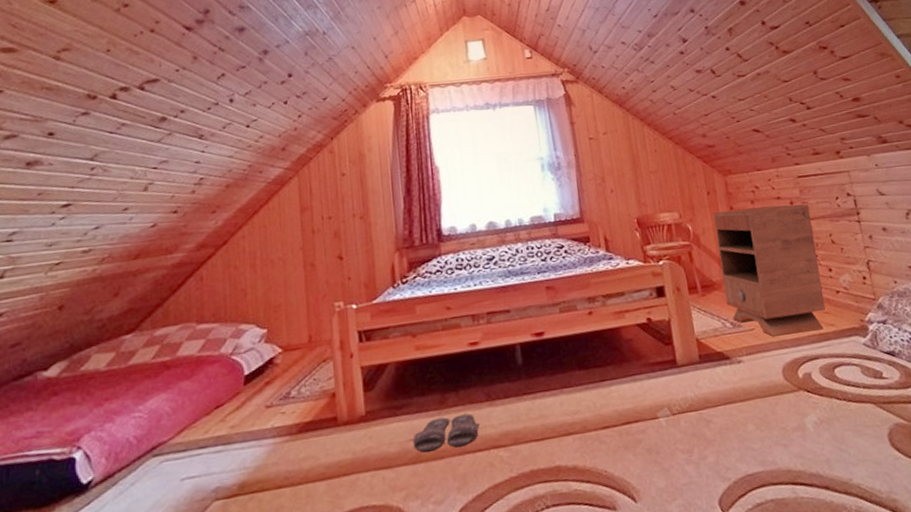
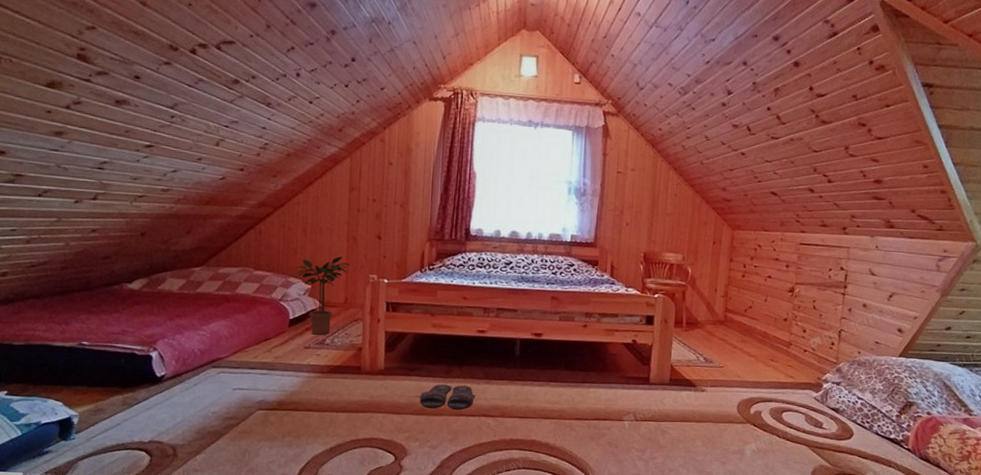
potted plant: none [245,288,311,389] -> present [295,256,351,335]
nightstand: present [713,204,826,337] -> none [705,261,802,379]

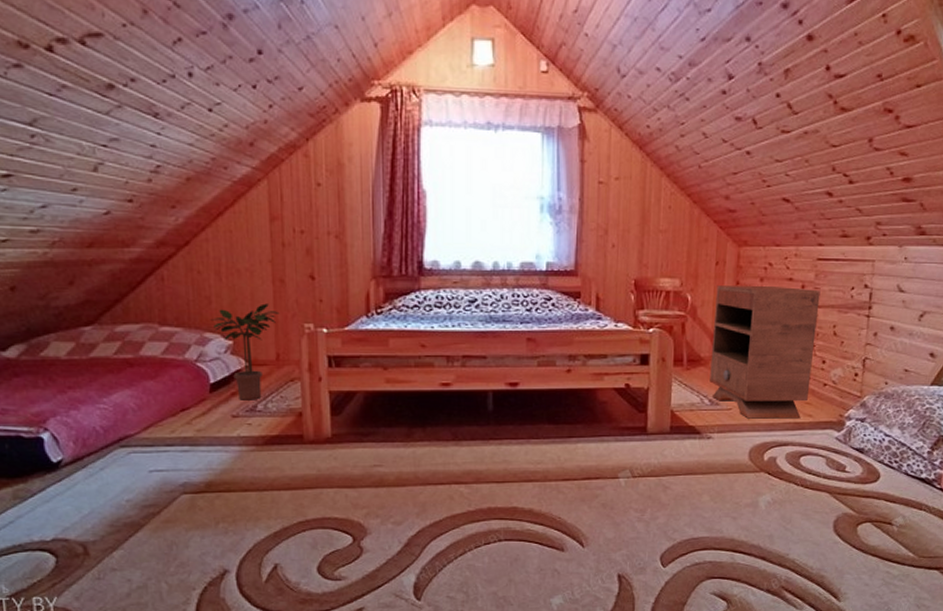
slippers: present [419,384,476,410] -> none [376,449,444,478]
nightstand: none [705,261,802,379] -> present [709,285,821,419]

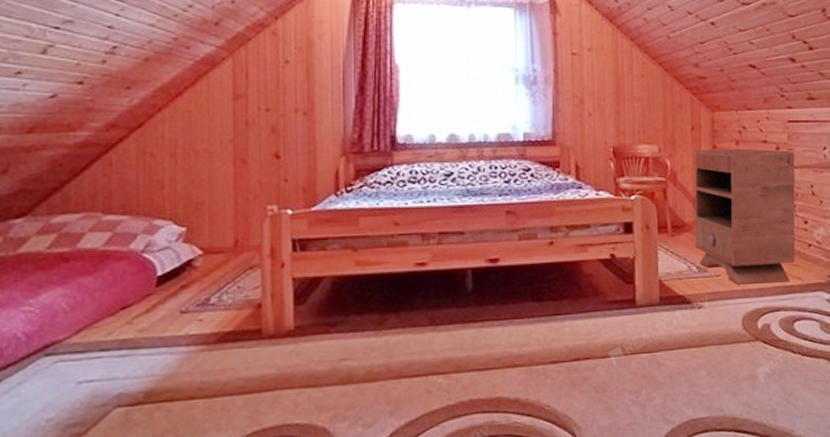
potted plant: present [210,303,280,400] -> none [162,185,240,294]

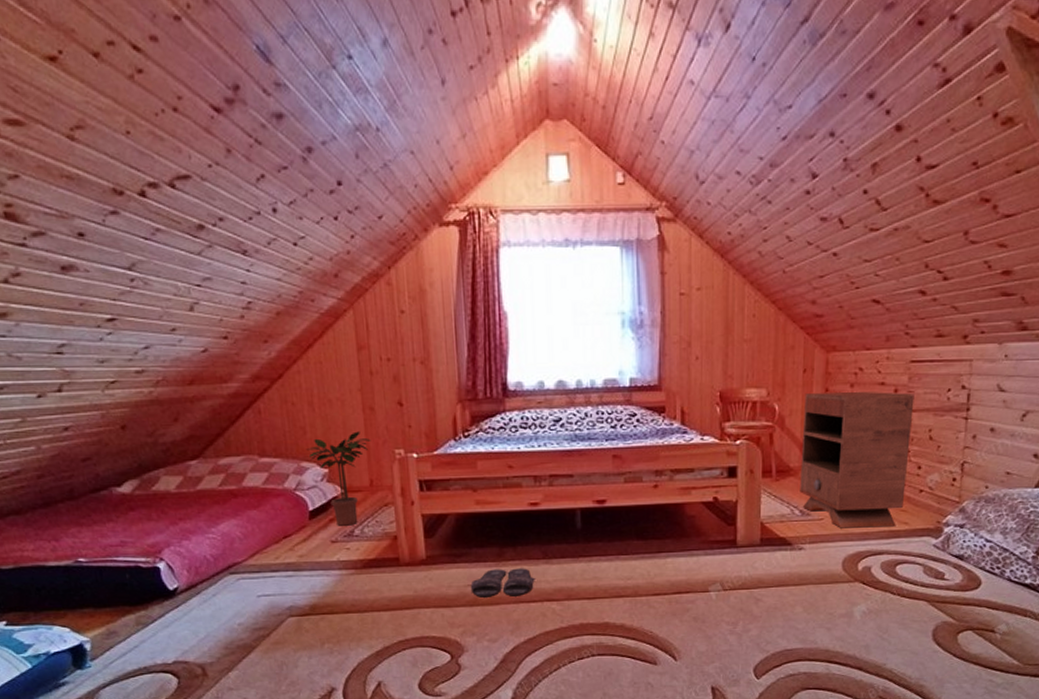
potted plant: none [162,185,240,294] -> present [306,431,371,526]
slippers: none [344,337,420,374] -> present [470,568,535,597]

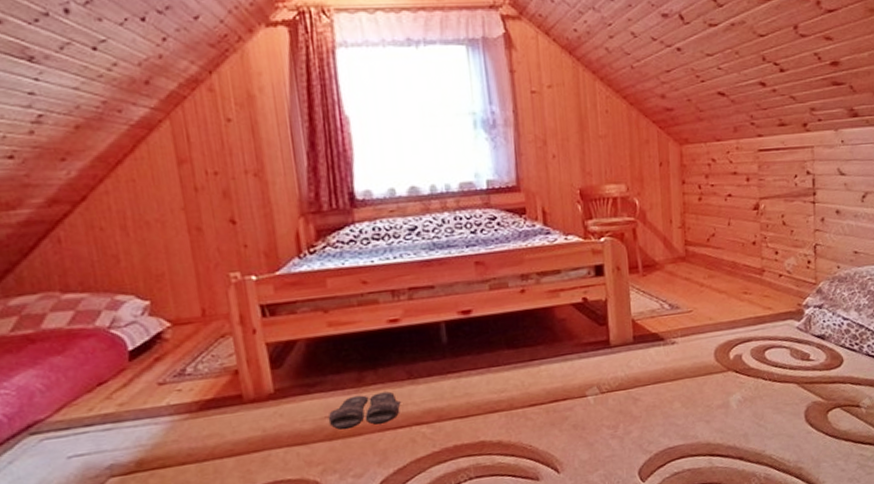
potted plant: present [306,431,371,526] -> none [121,255,201,365]
nightstand: present [800,392,915,528] -> none [663,181,766,319]

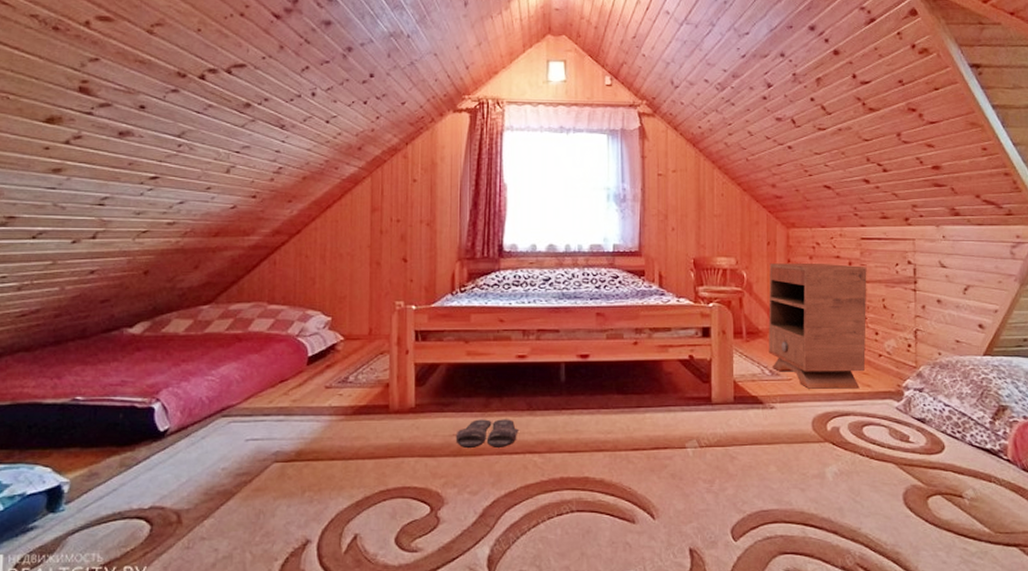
nightstand: none [663,181,766,319] -> present [768,263,867,389]

